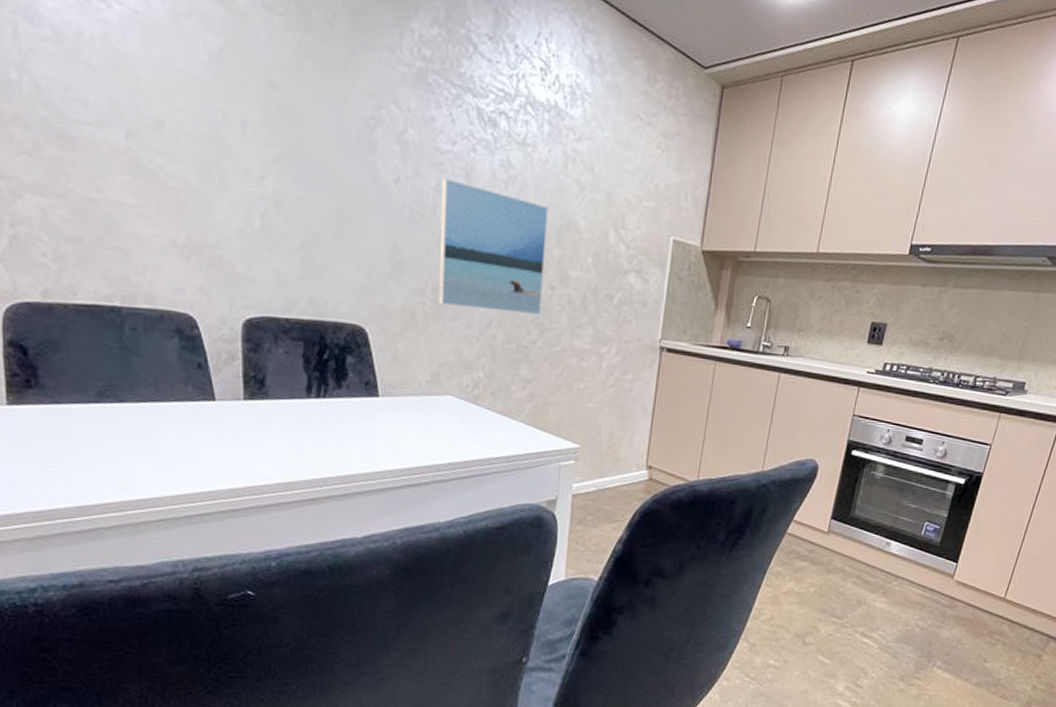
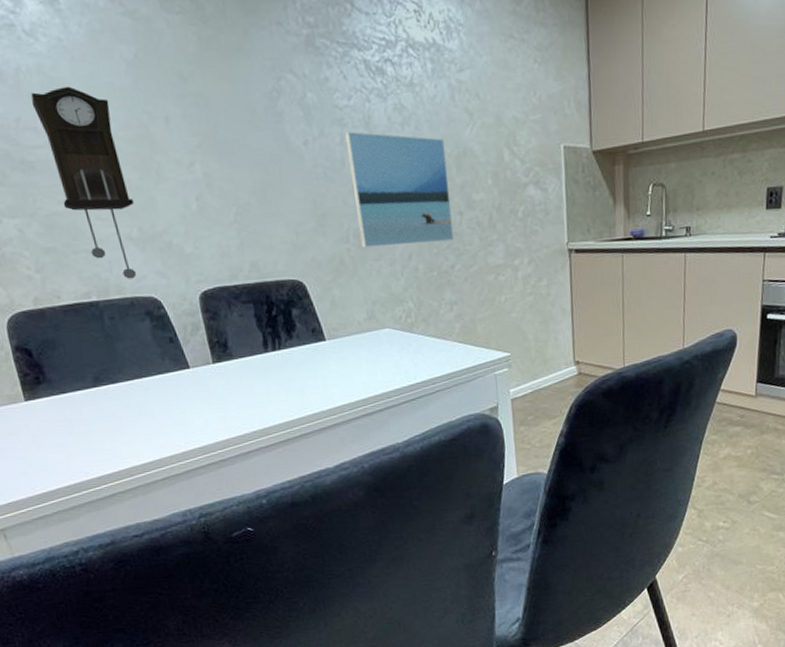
pendulum clock: none [88,62,188,290] -> present [31,86,137,279]

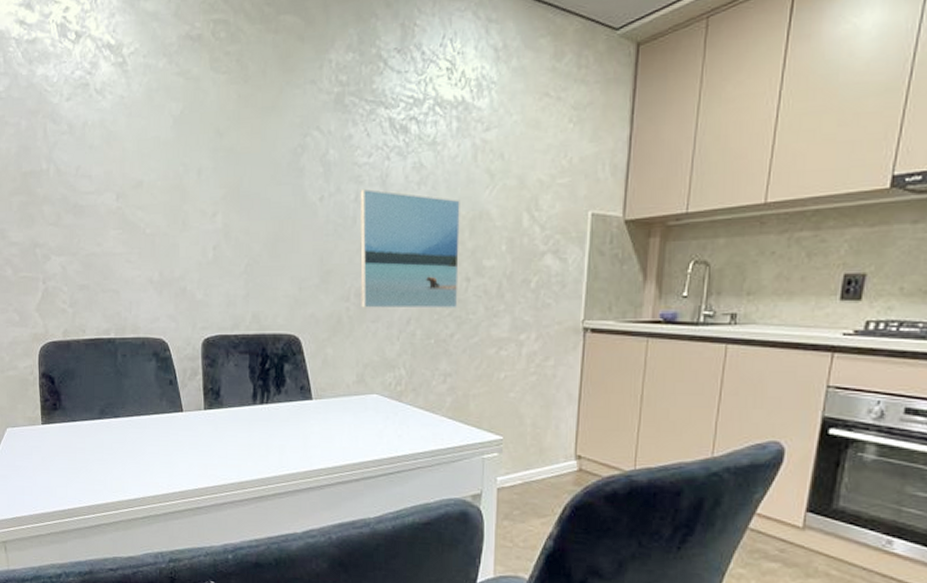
pendulum clock: present [31,86,137,279] -> none [91,139,160,320]

